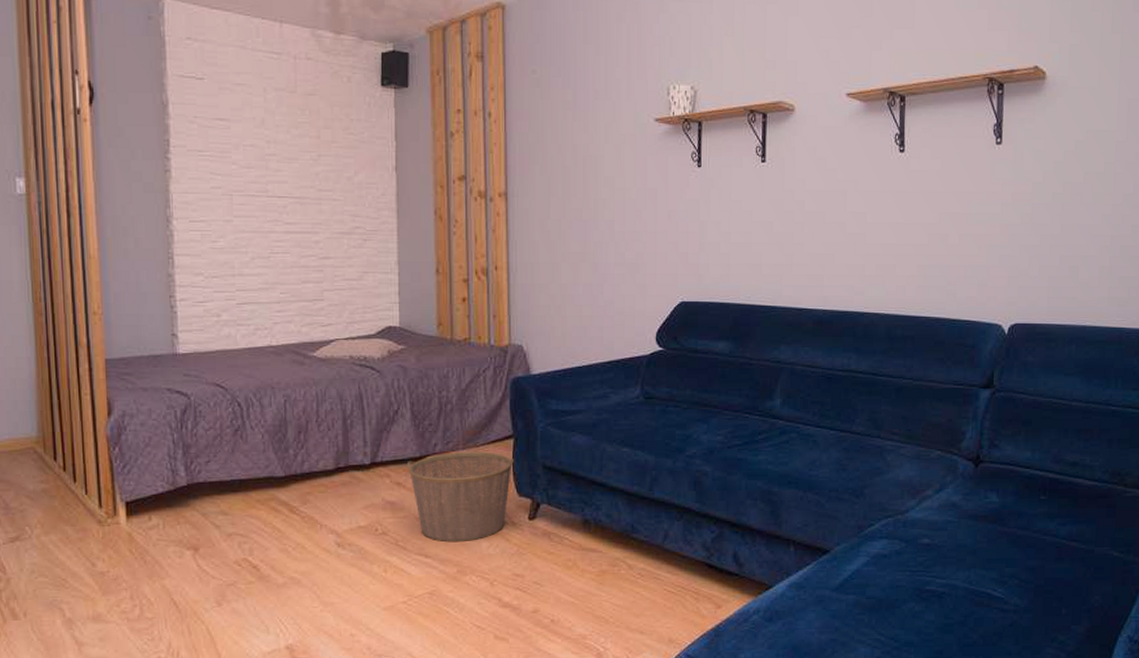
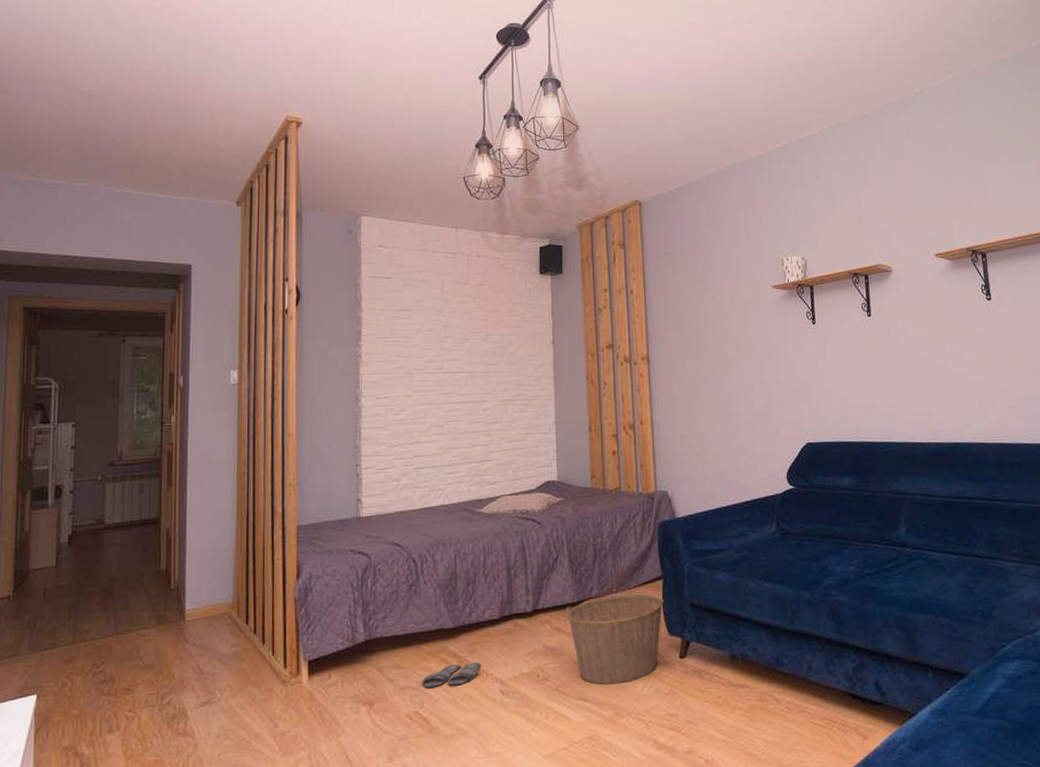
slippers: none [251,513,315,537] -> present [422,662,481,689]

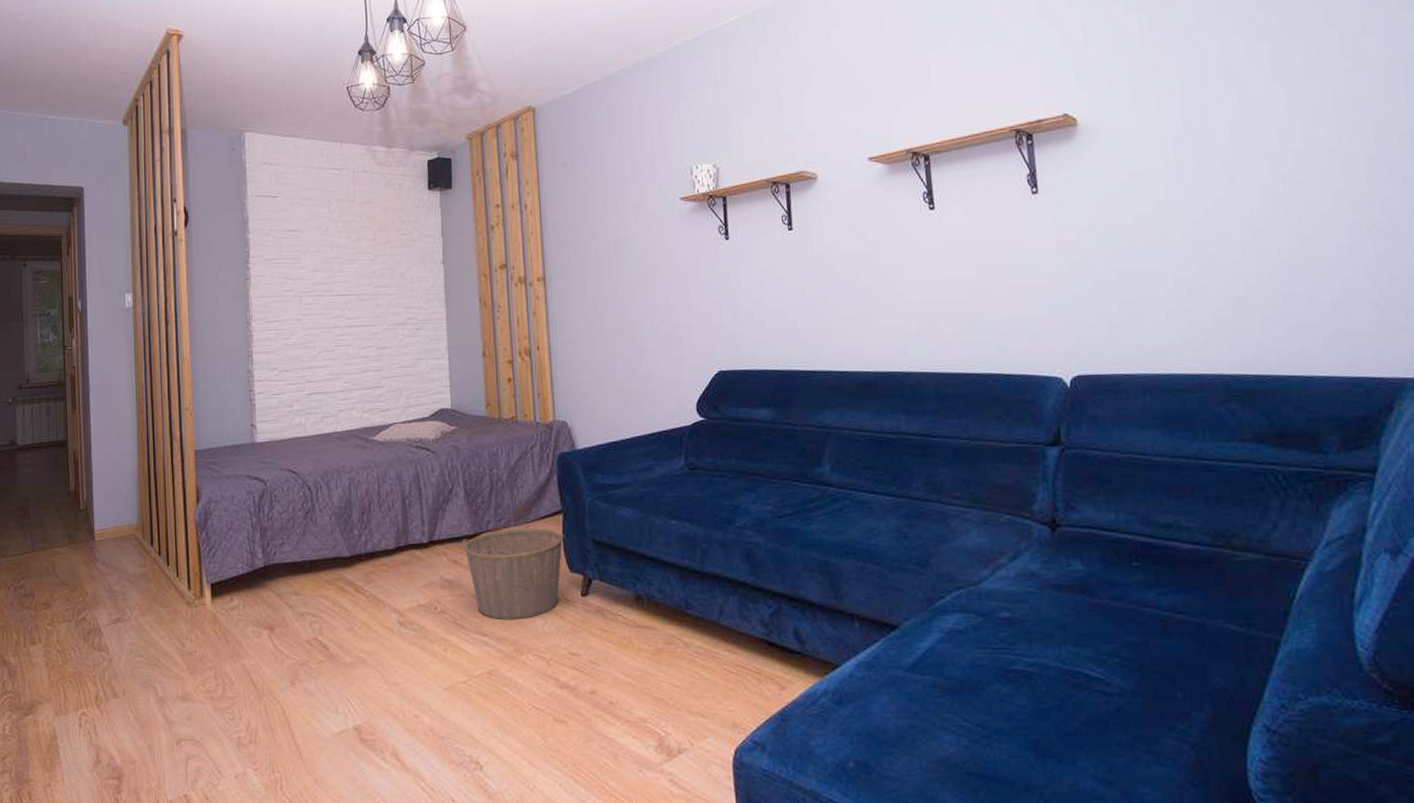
slippers: present [422,662,481,689] -> none [321,592,379,616]

